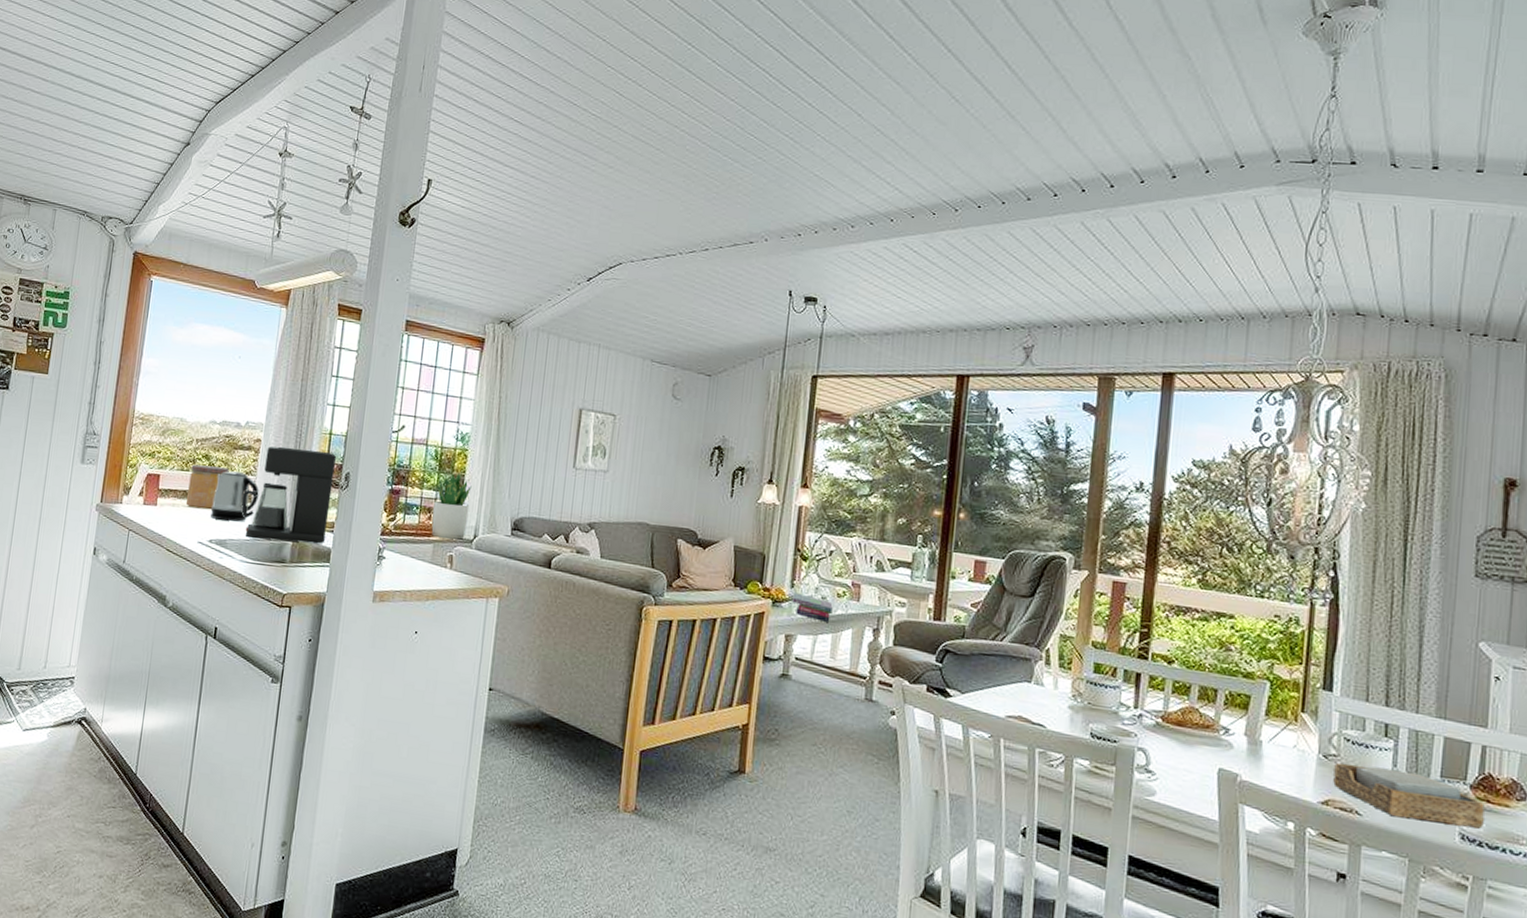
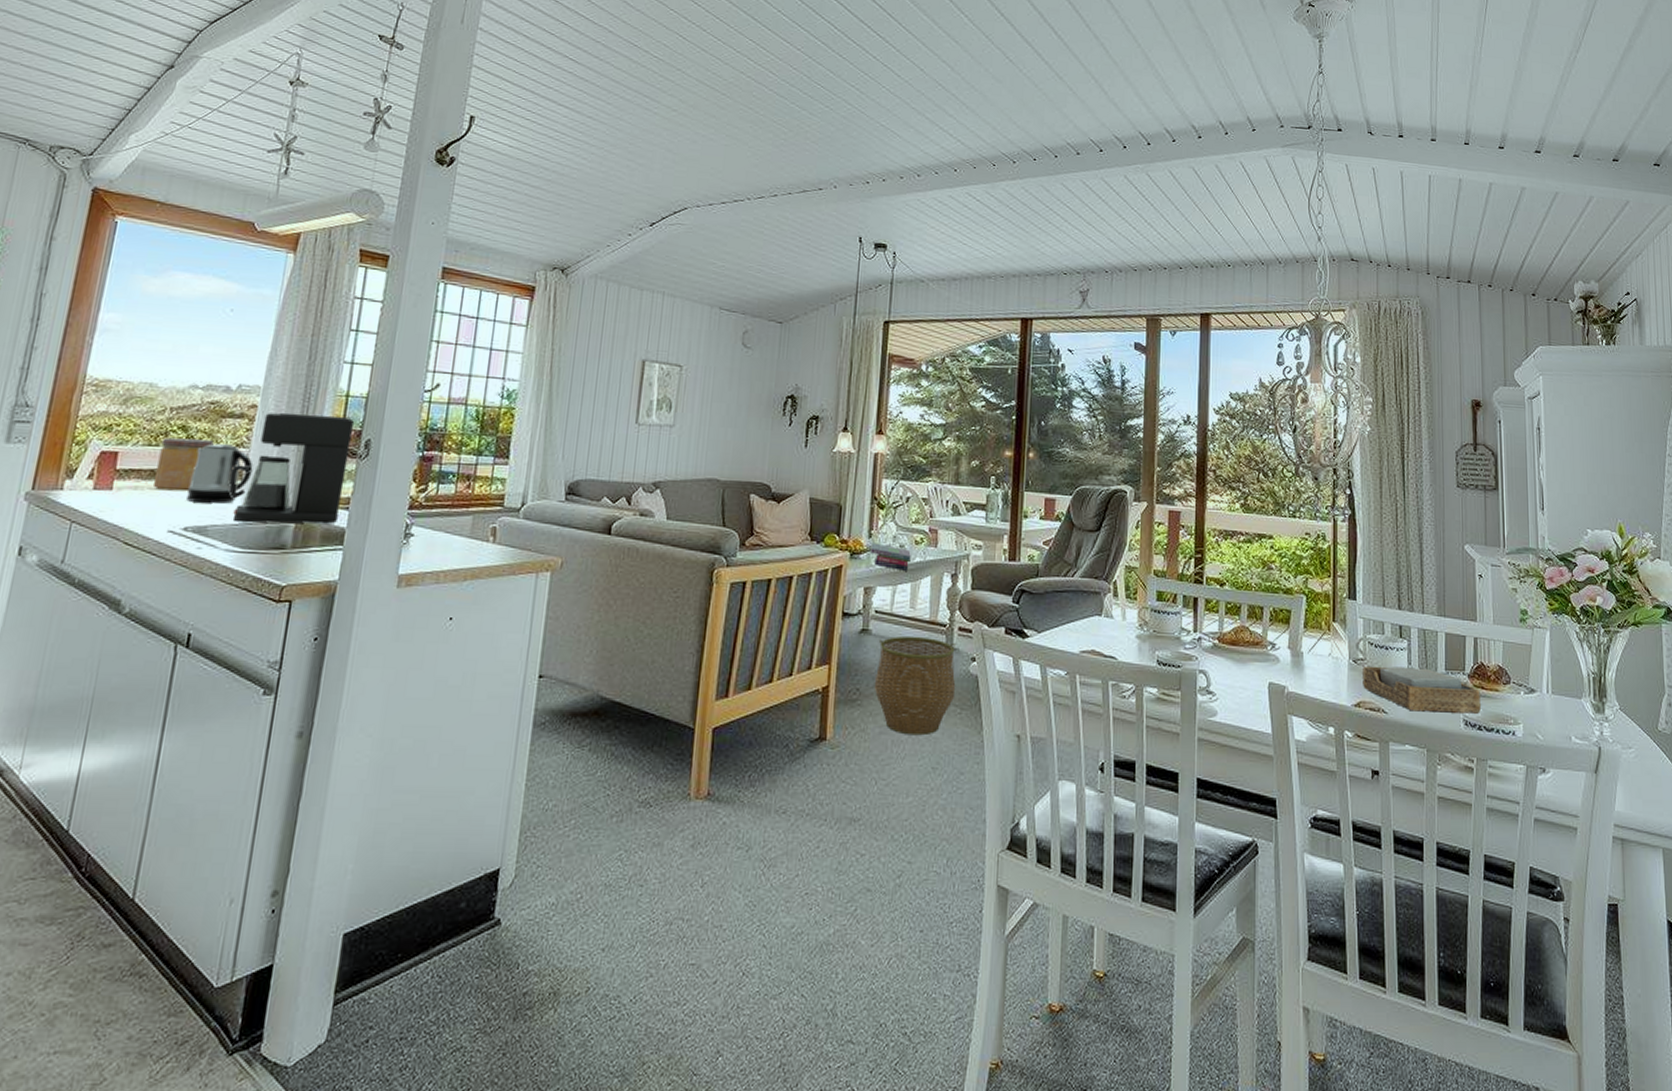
planter: present [431,470,472,540] -> none [470,431,519,510]
basket: none [792,684,876,780] -> present [874,635,957,736]

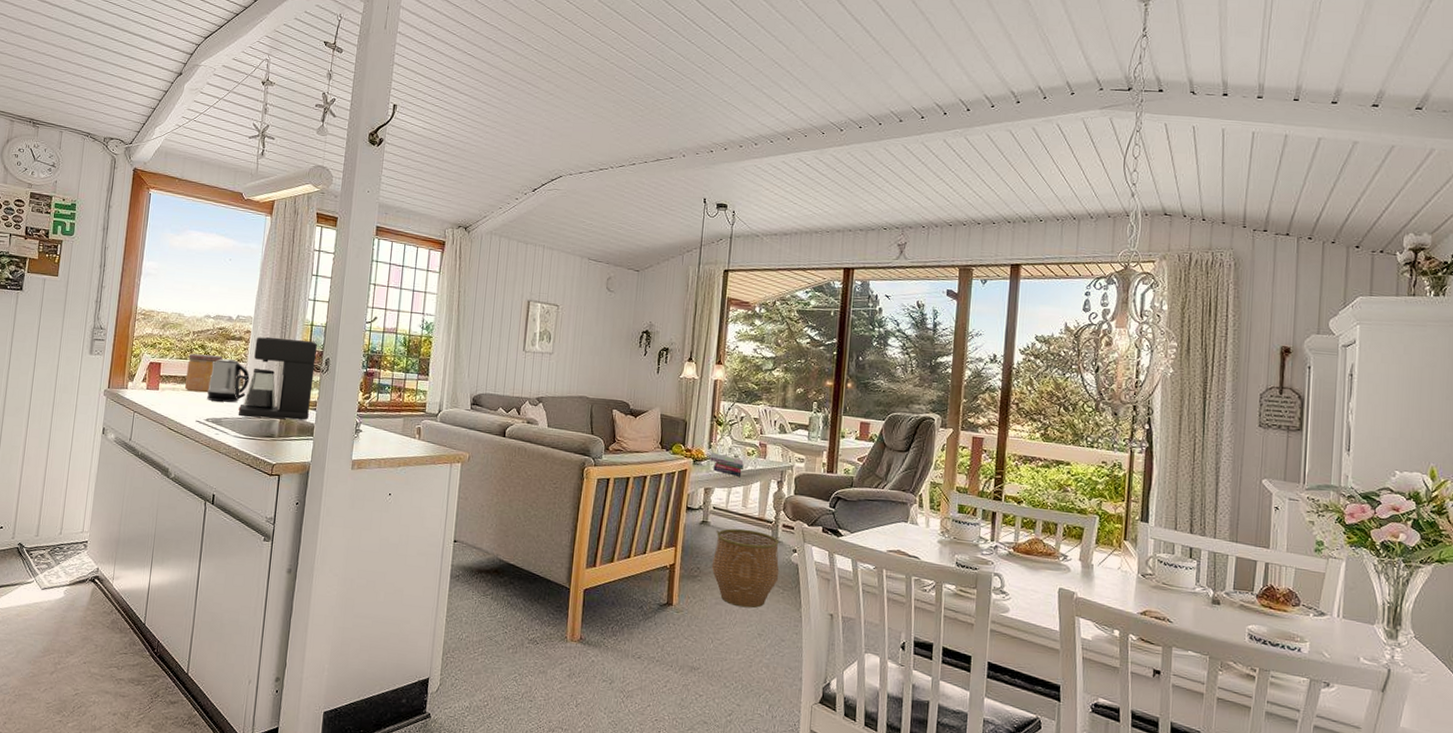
napkin holder: present [1363,665,1481,715] -> none [1150,580,1268,631]

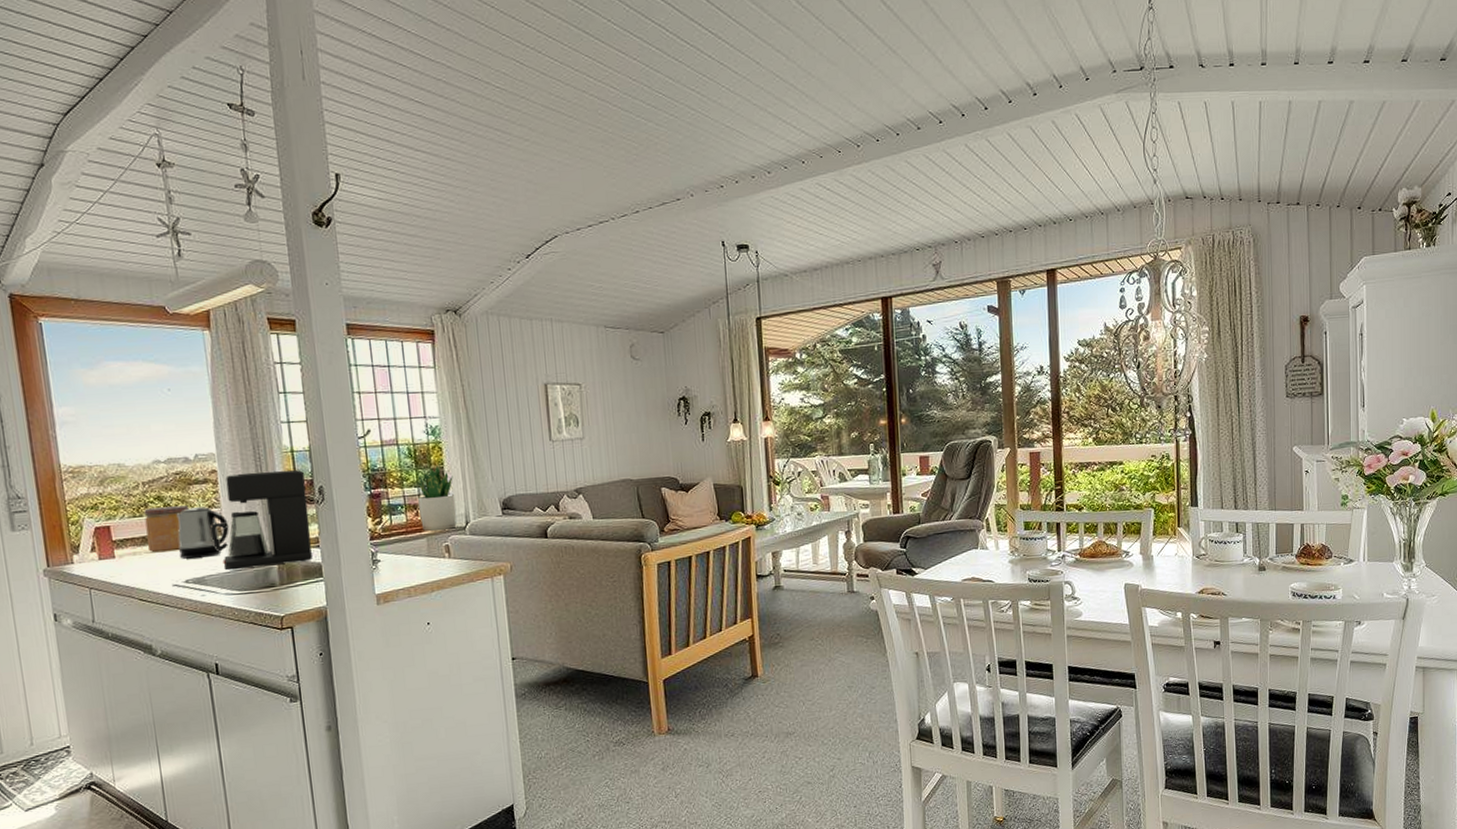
planter: none [401,354,436,414] -> present [416,463,457,532]
books: present [710,452,744,477] -> none [772,514,809,534]
basket: present [711,528,781,608] -> none [791,585,860,664]

